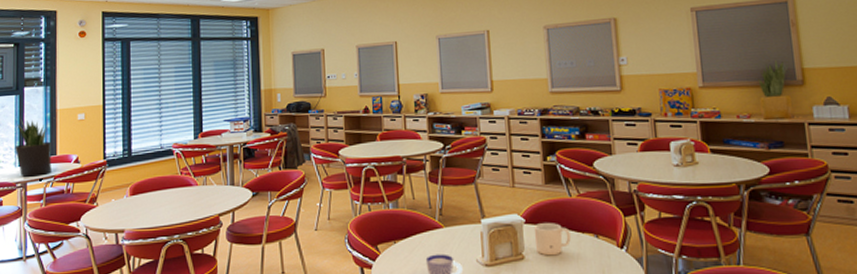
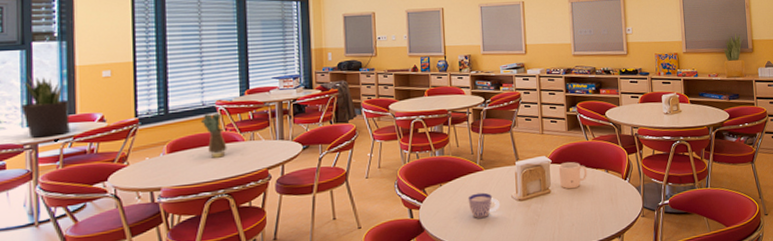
vase: none [160,155,182,202] -> present [201,112,227,158]

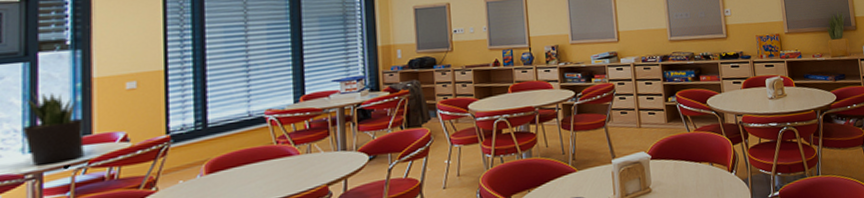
vase: present [201,112,227,158] -> none [247,123,279,177]
mug: present [558,162,587,189] -> none [659,156,690,187]

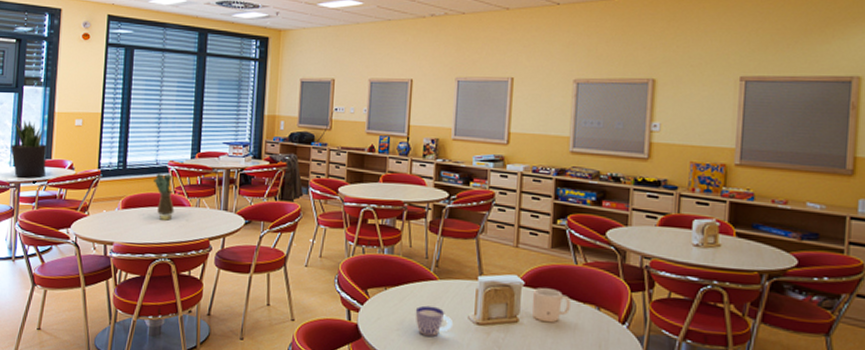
vase: none [247,123,279,177] -> present [154,172,175,221]
mug: none [659,156,690,187] -> present [532,288,571,323]
planter: present [826,11,850,59] -> none [800,145,840,211]

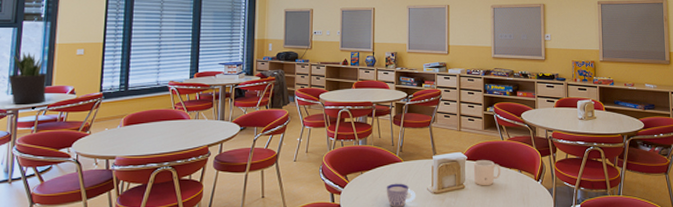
vase: present [154,172,175,221] -> none [155,92,175,133]

